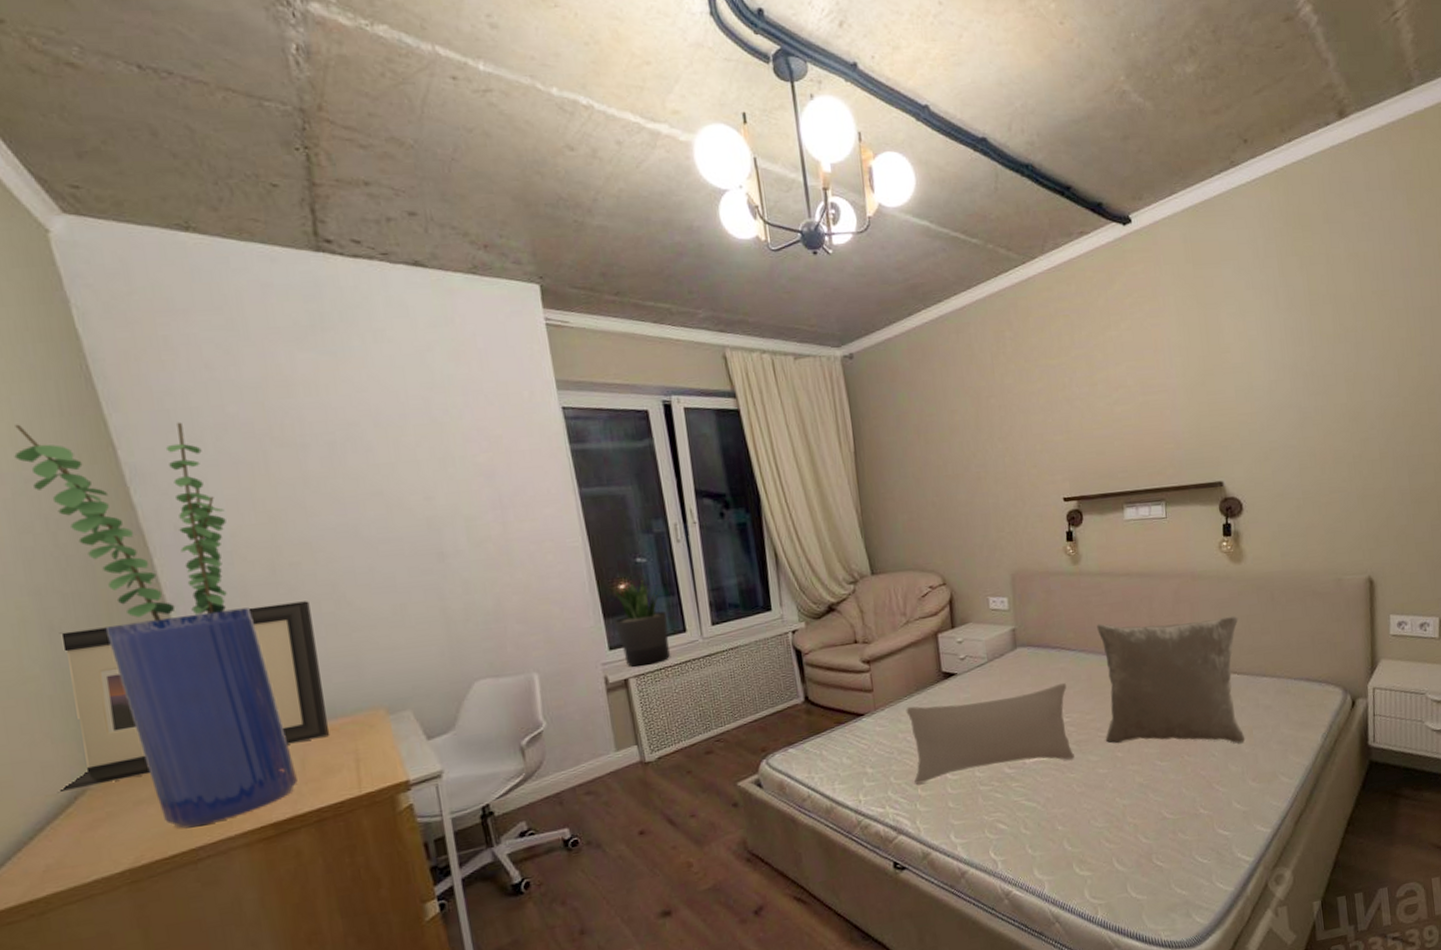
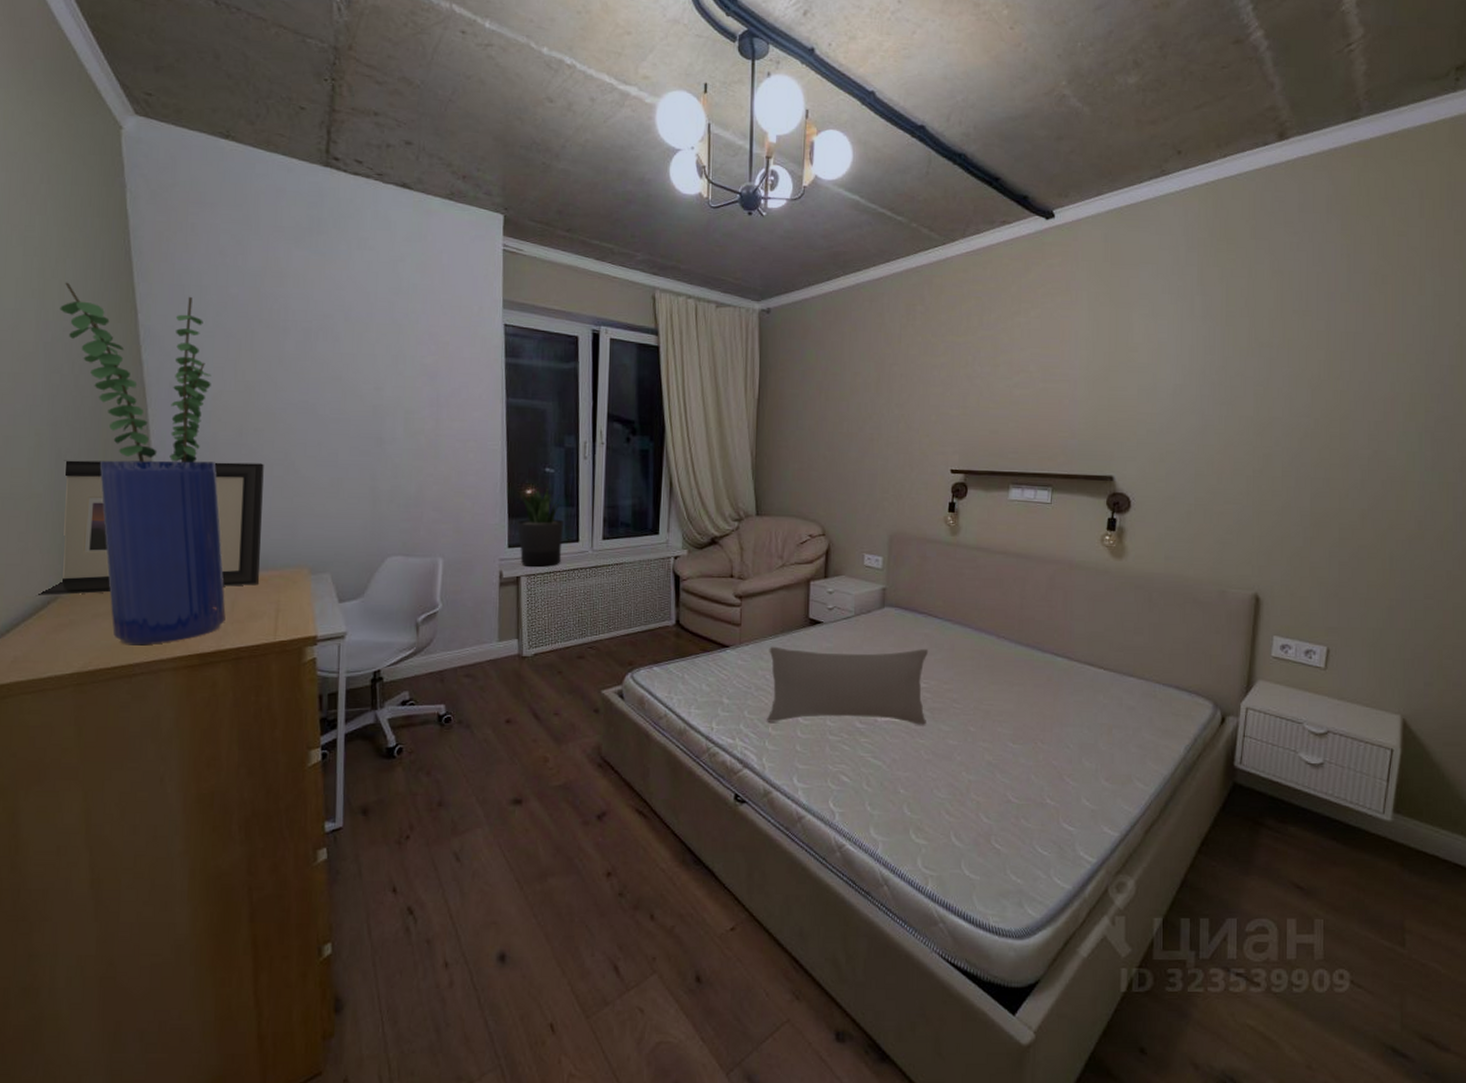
pillow: present [1097,615,1246,743] -> none [960,597,1112,739]

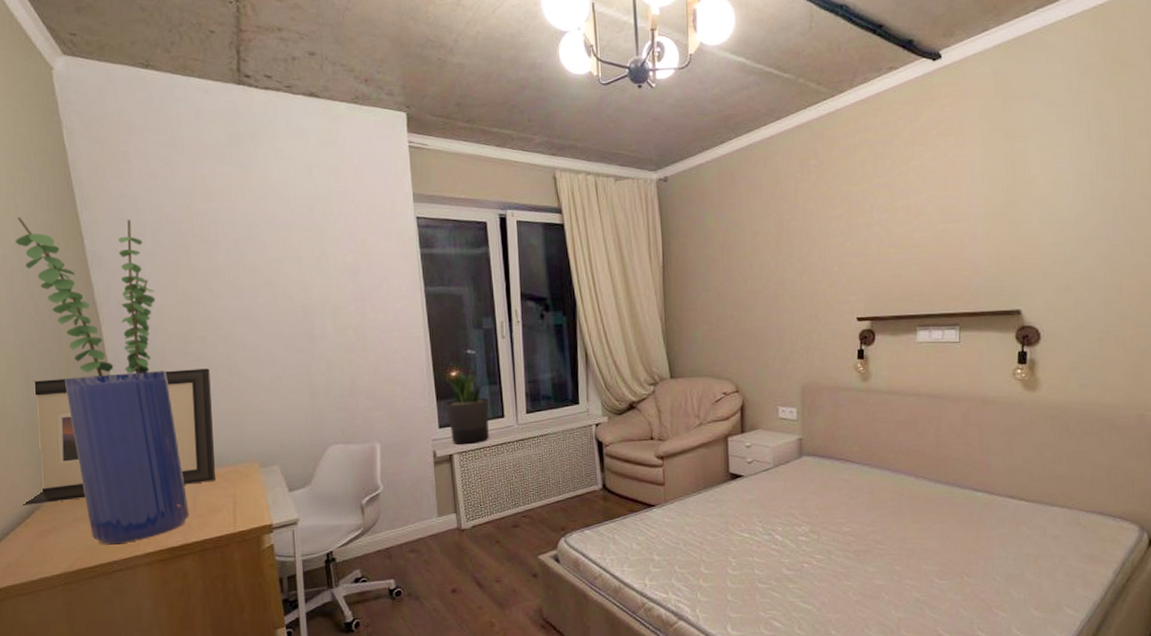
pillow: present [767,646,928,725] -> none [693,494,852,575]

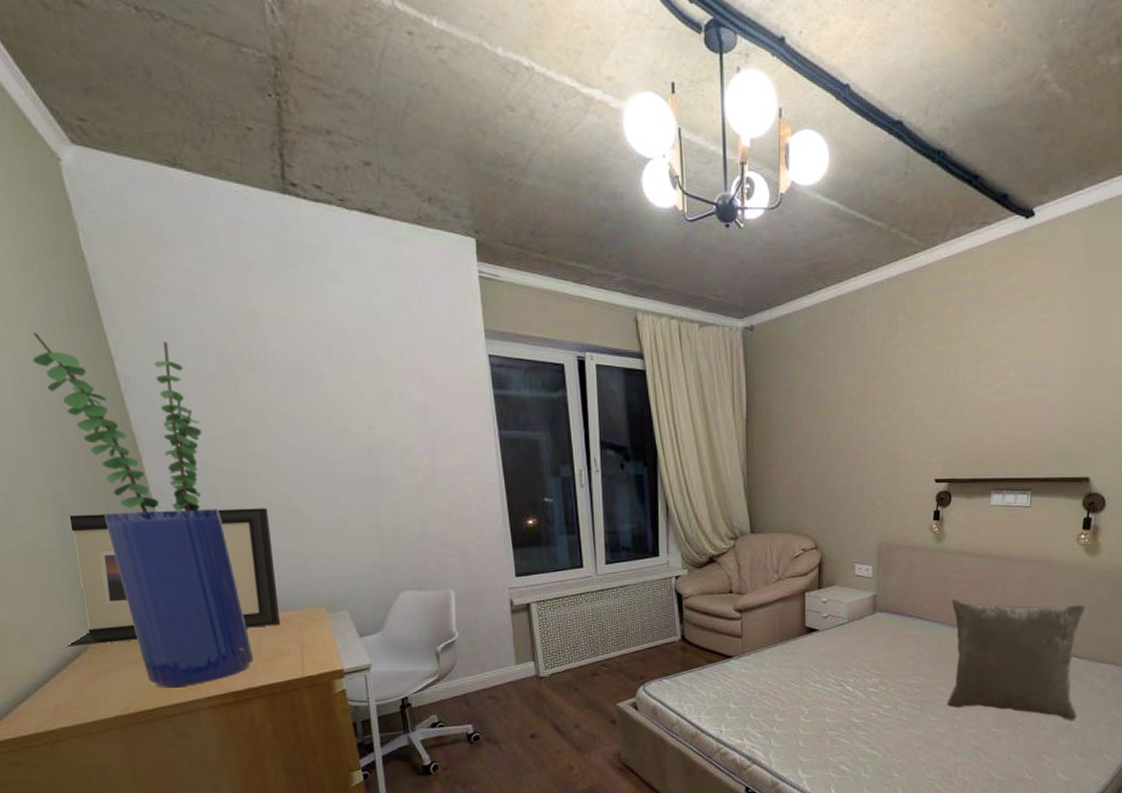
planter: present [445,366,490,444] -> none [521,514,568,593]
pillow: none [882,440,1030,570] -> present [948,599,1086,720]

